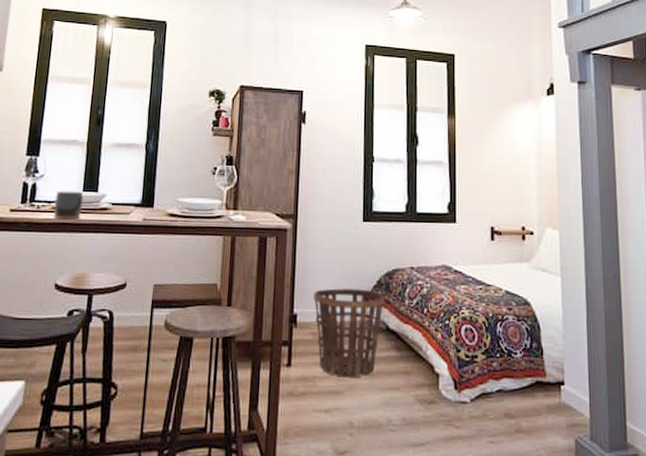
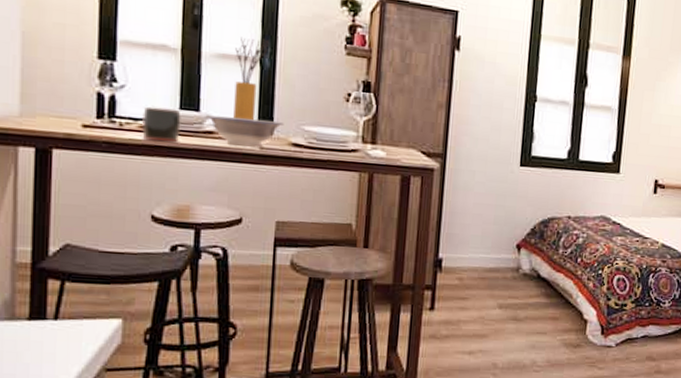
bowl: none [102,194,163,219] -> present [205,115,284,148]
vase: none [123,128,153,197] -> present [233,36,269,121]
basket: present [313,288,385,378] -> none [461,234,538,323]

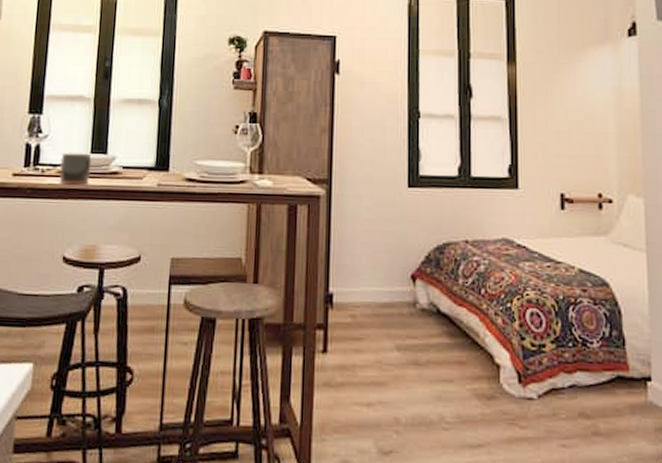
bowl: present [205,115,284,148] -> none [111,157,179,185]
vase: present [233,36,269,121] -> none [135,81,167,159]

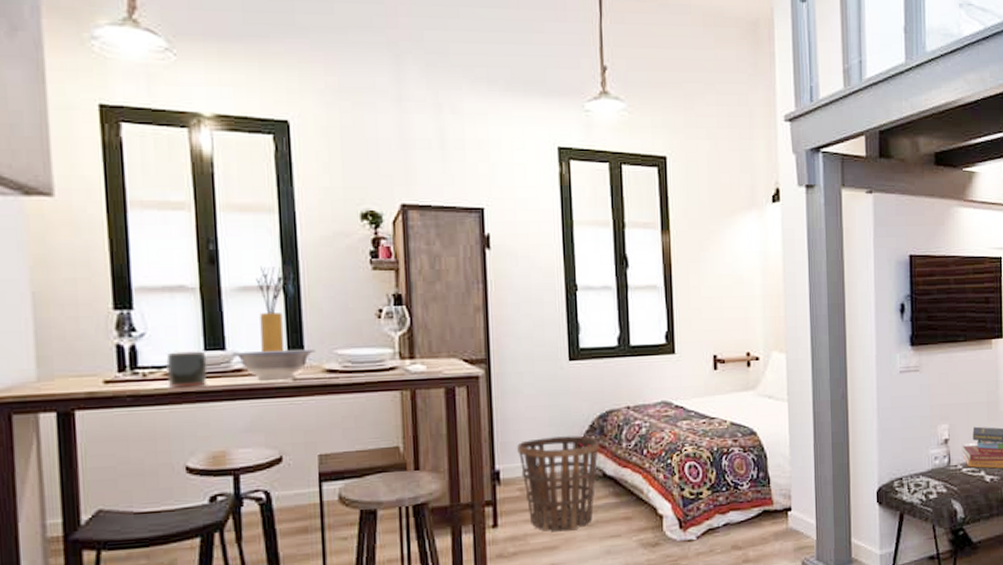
bowl: none [111,157,179,185] -> present [232,349,316,381]
vase: none [135,81,167,159] -> present [256,265,291,353]
basket: none [352,264,435,368] -> present [517,435,600,532]

